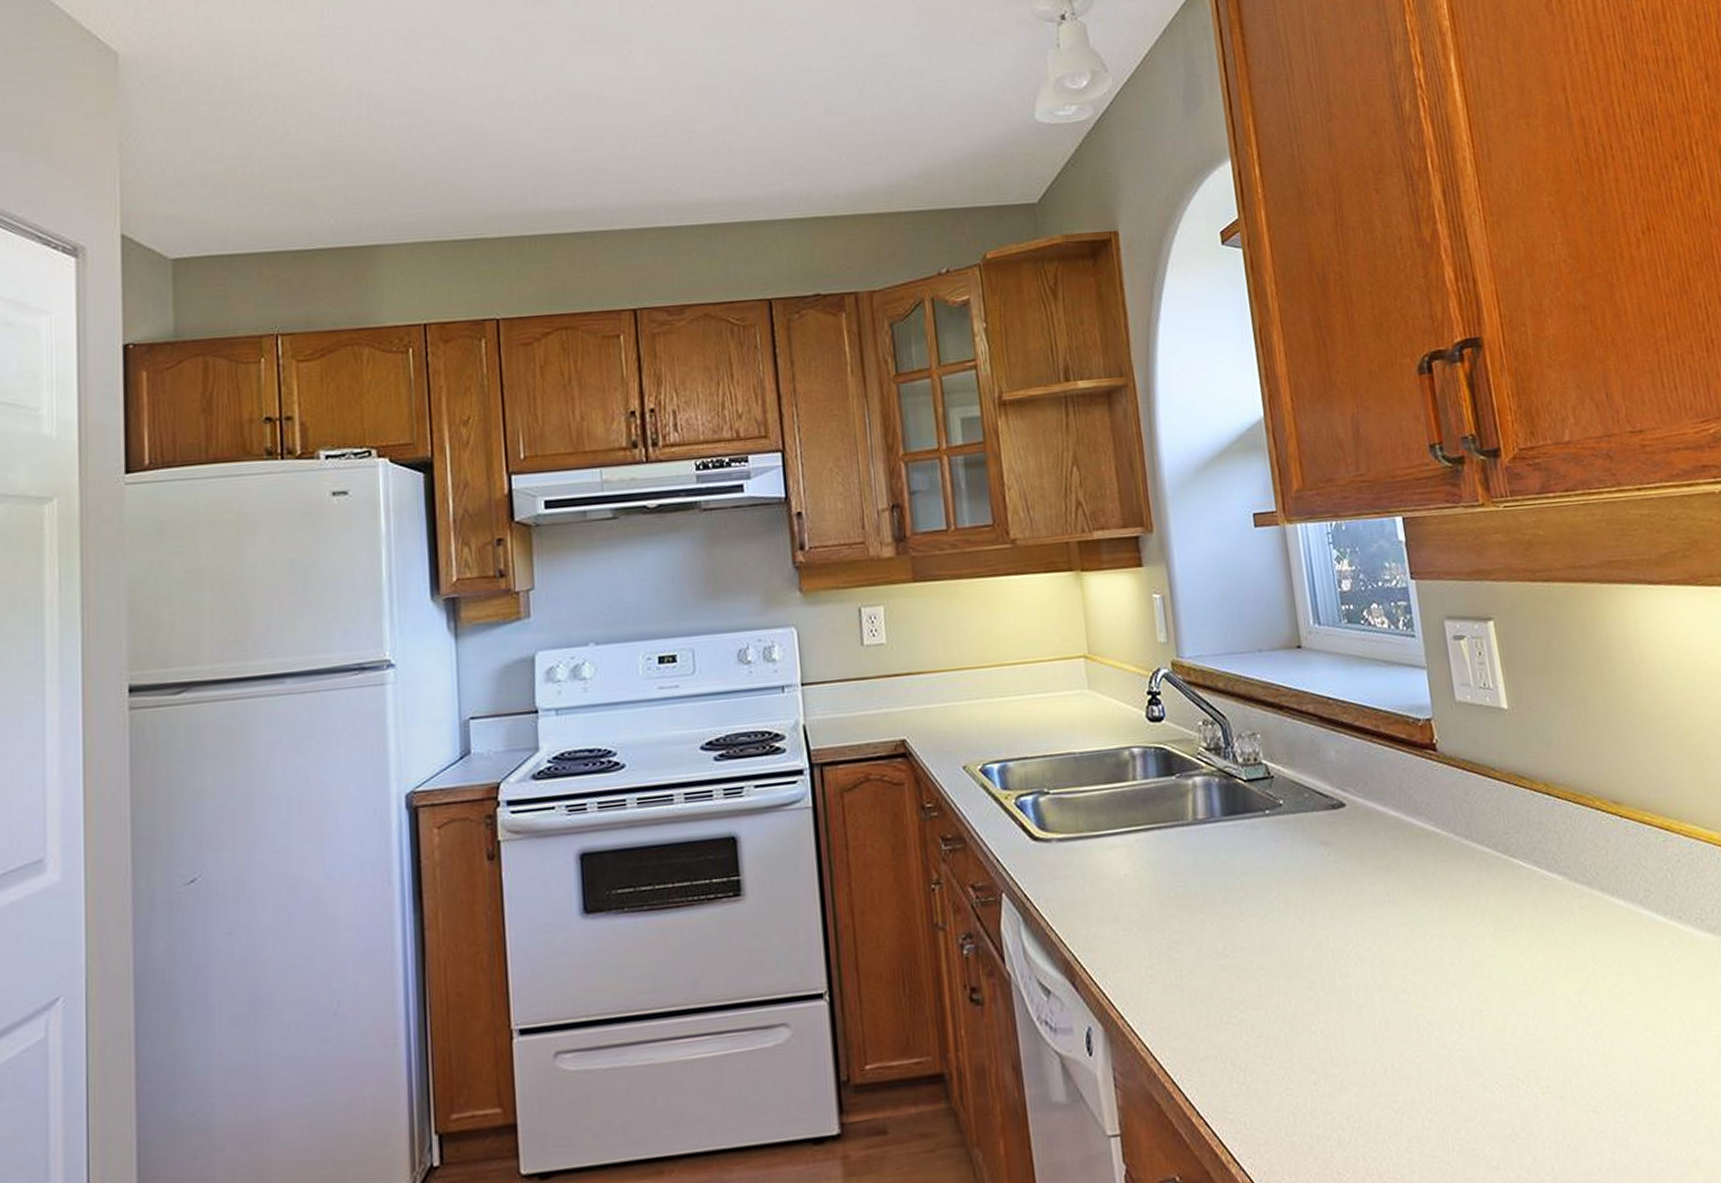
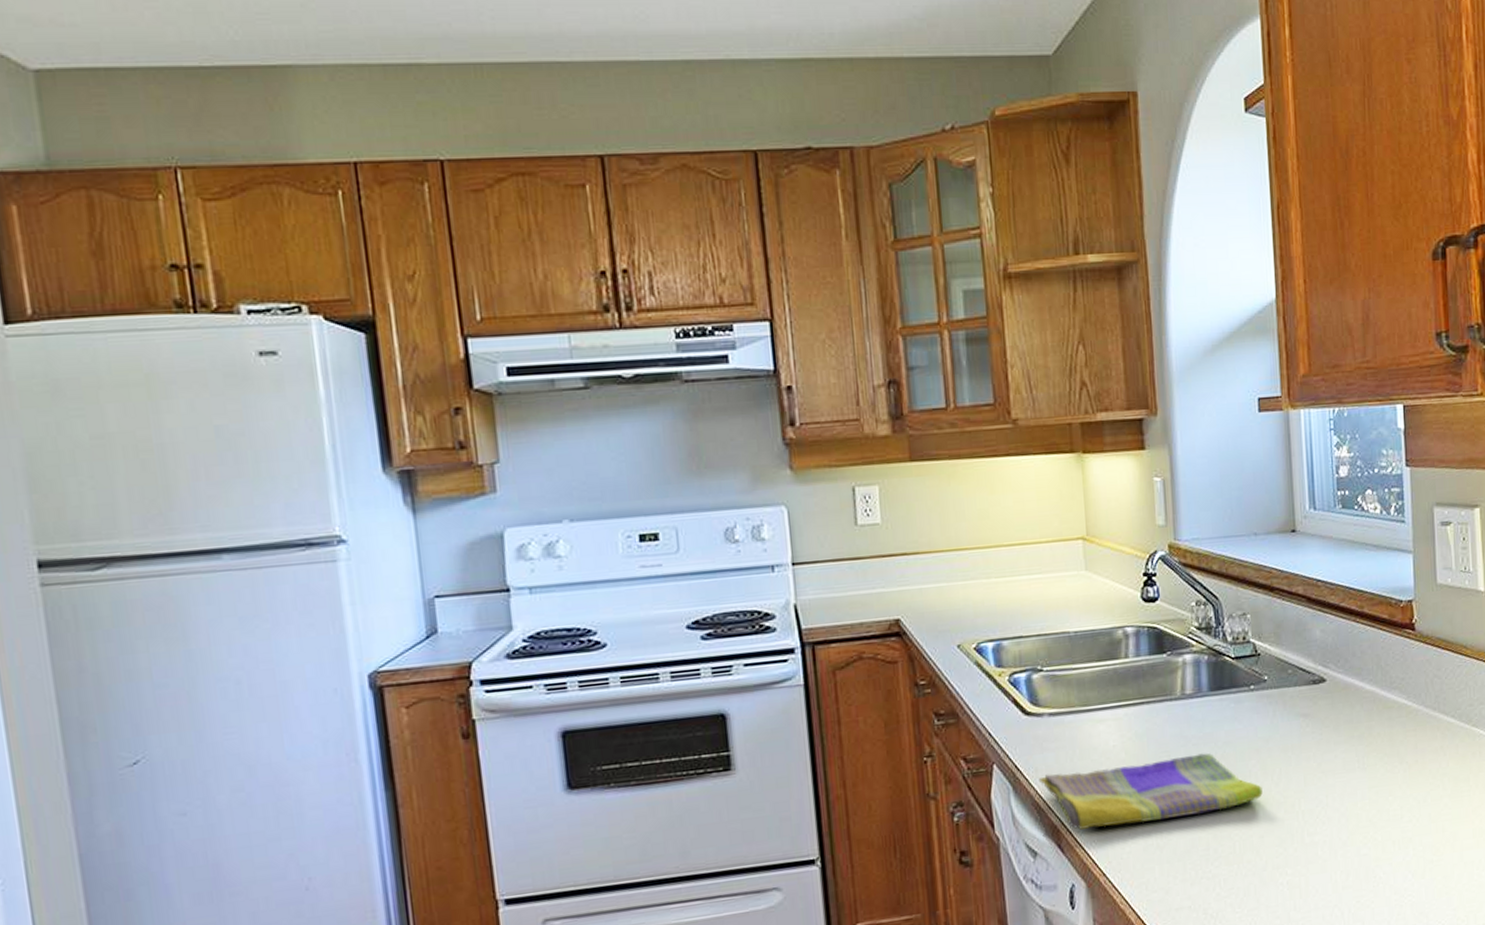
dish towel: none [1049,883,1287,966] -> present [1038,753,1263,830]

